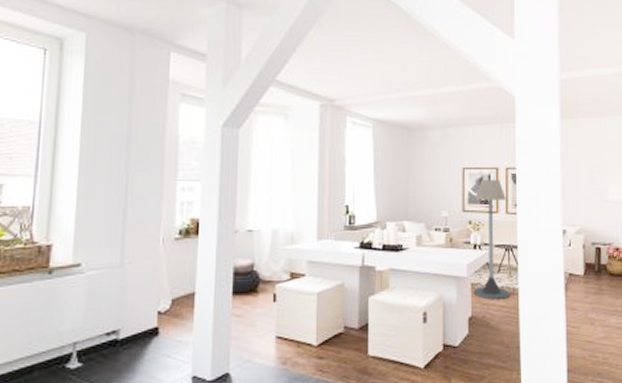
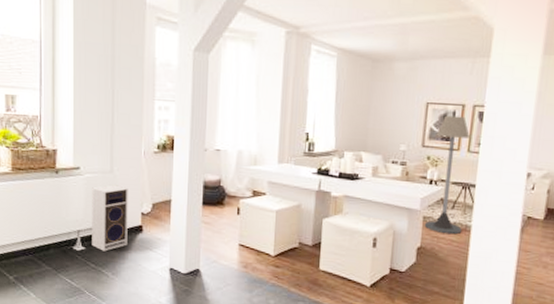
speaker: none [92,281,142,366] -> present [92,185,128,251]

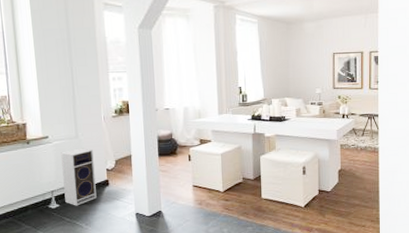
floor lamp: present [424,115,470,235] -> none [342,61,372,157]

